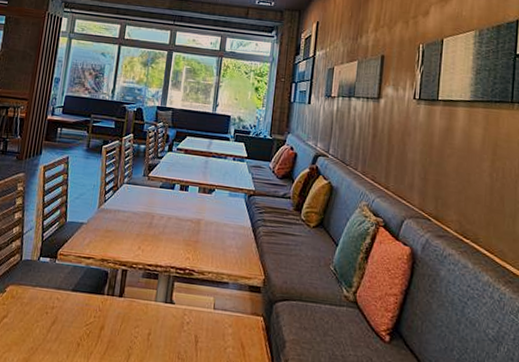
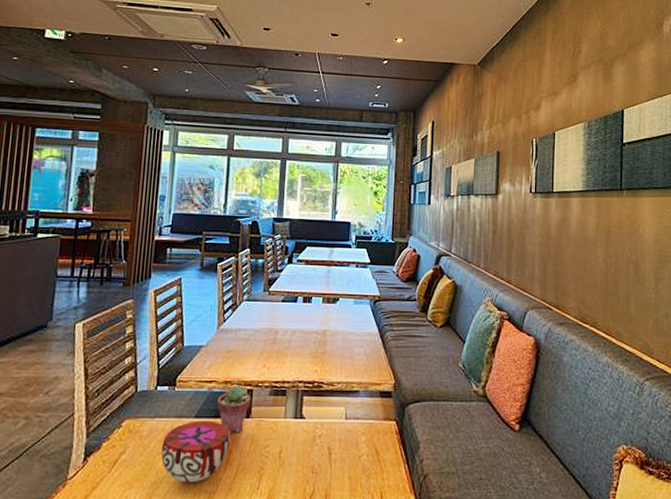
decorative bowl: none [38,293,104,354] -> present [160,420,231,483]
potted succulent: none [93,264,125,310] -> present [217,385,251,433]

